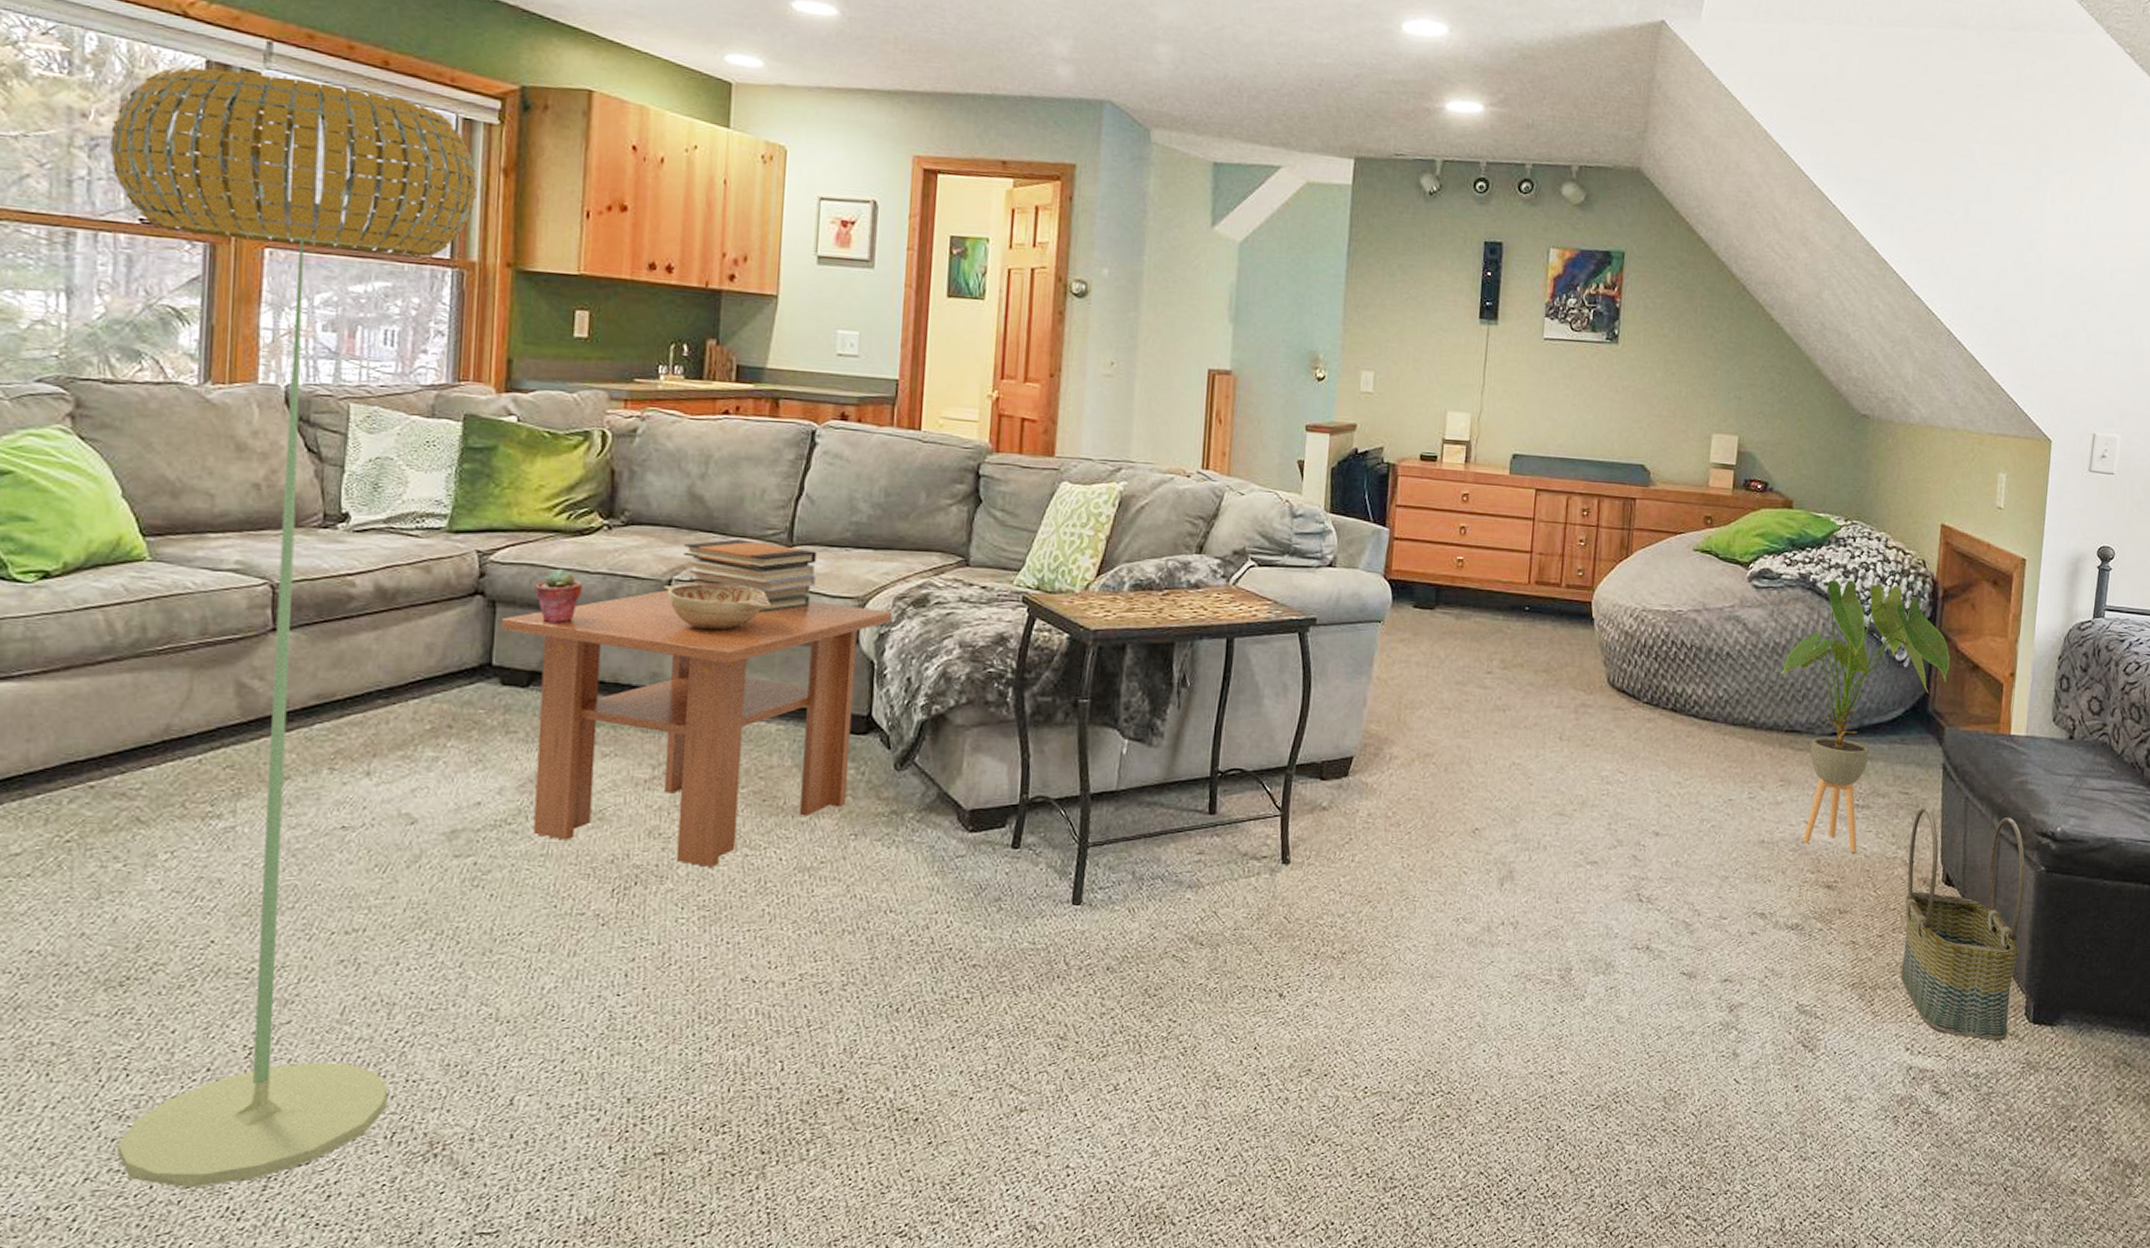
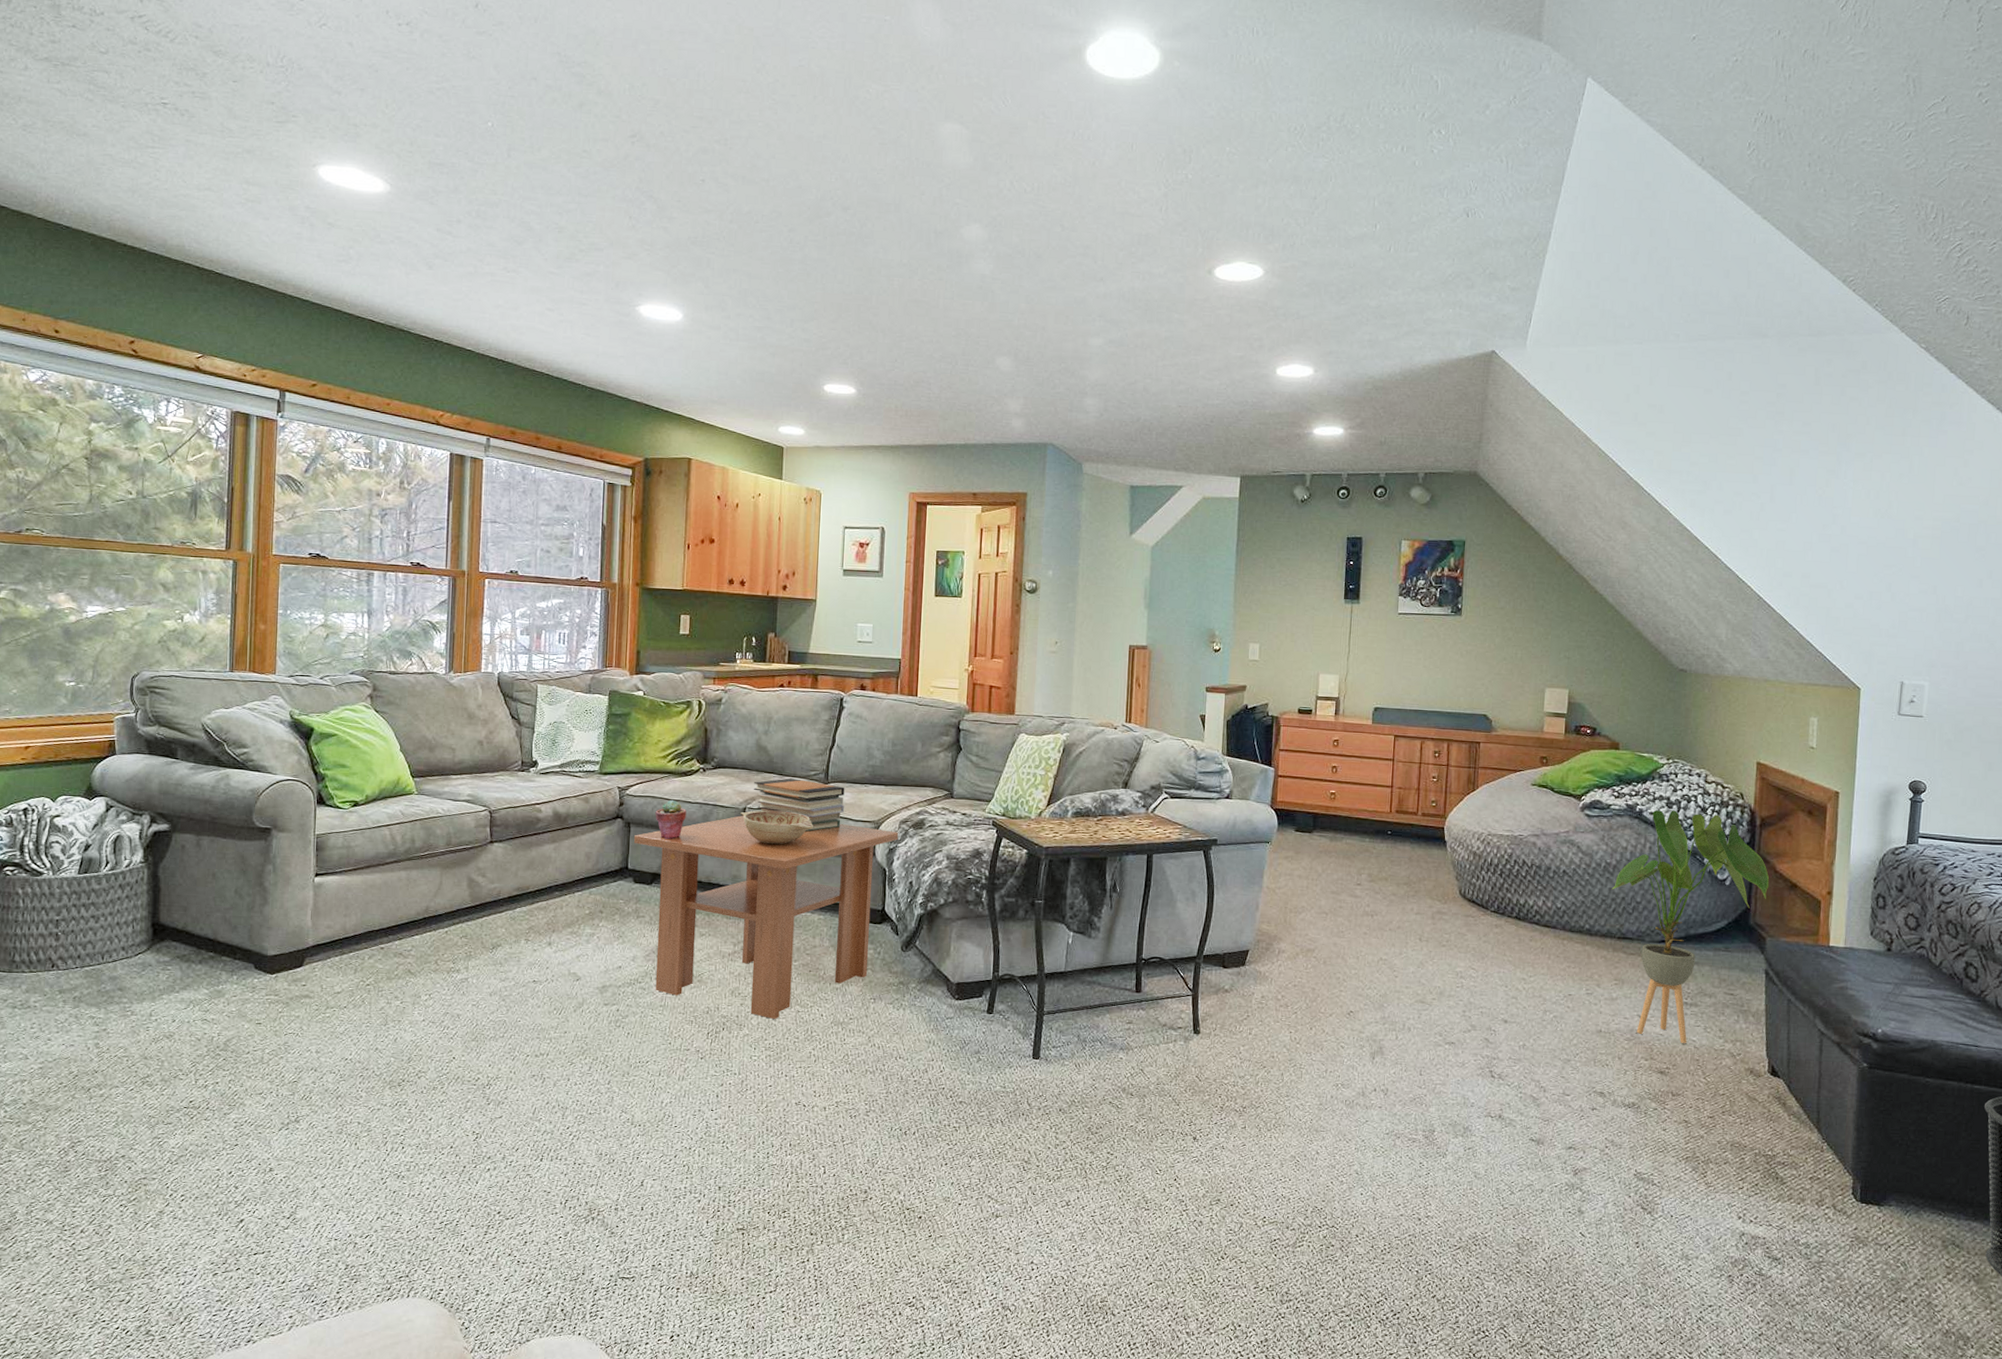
floor lamp: present [110,66,477,1189] -> none [393,458,617,1230]
basket: present [1900,807,2026,1041] -> none [1731,1007,1848,1216]

